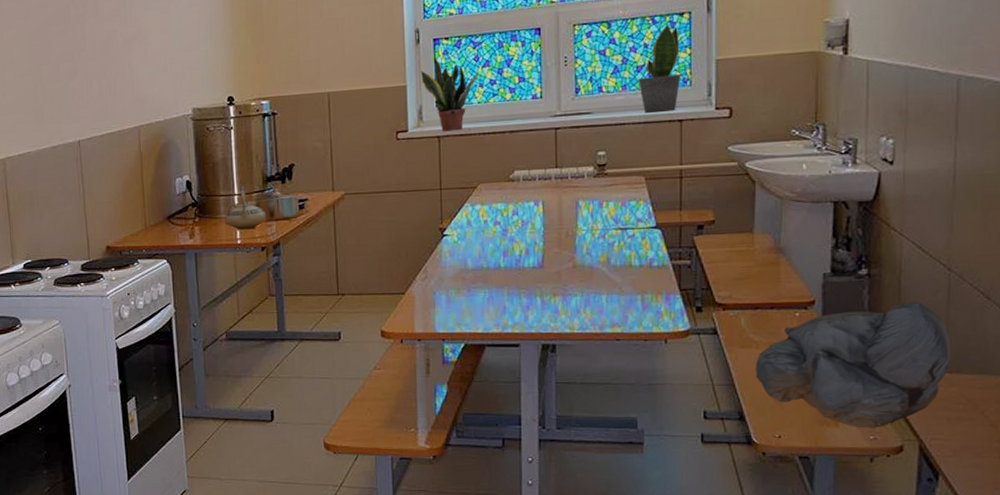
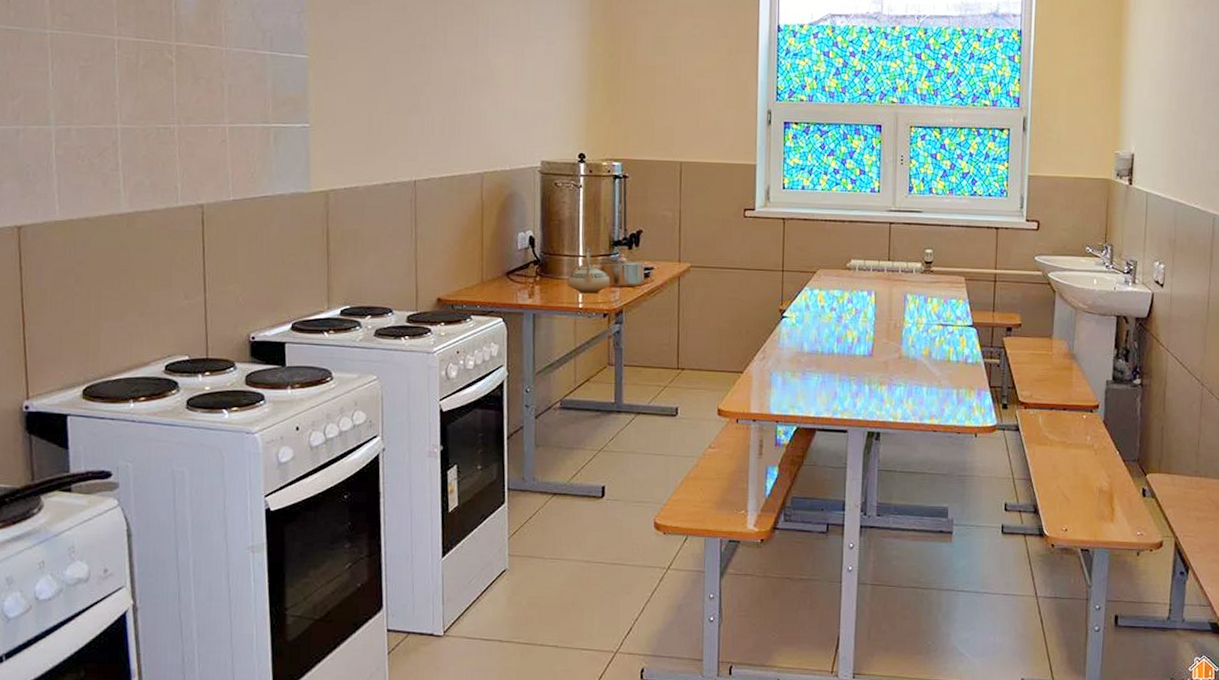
potted plant: present [421,58,480,132] -> none [771,140,825,215]
potted plant: present [638,24,681,114] -> none [963,137,999,219]
plastic bag: present [755,301,951,429] -> none [1049,411,1201,525]

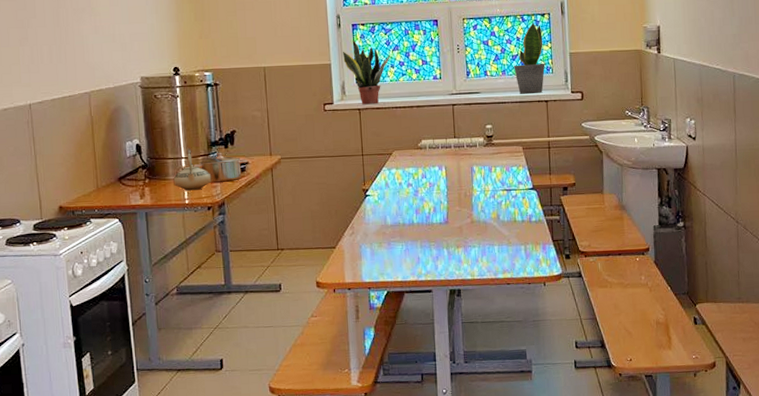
potted plant: none [771,140,825,215] -> present [343,40,391,105]
potted plant: none [963,137,999,219] -> present [514,22,545,95]

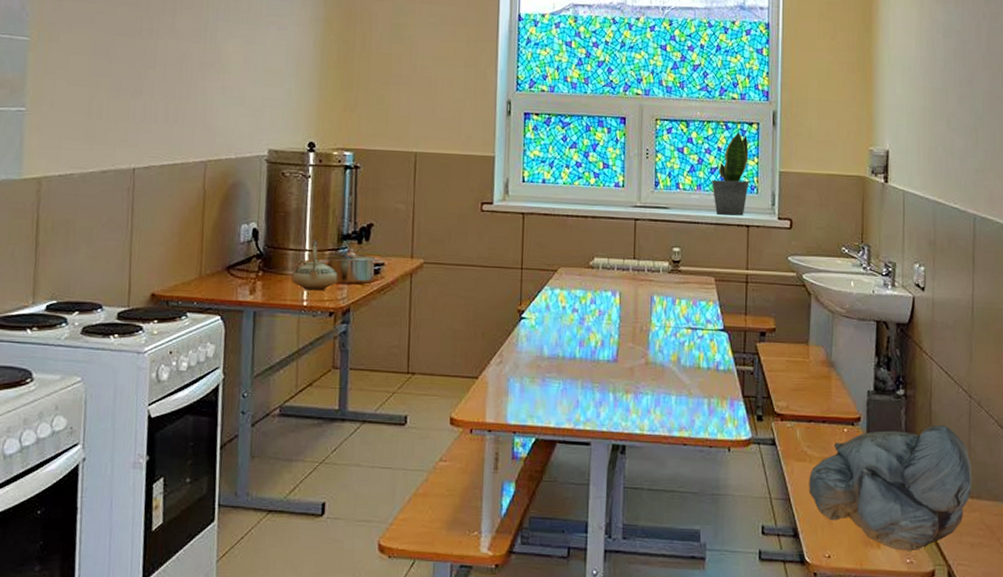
potted plant: present [343,40,391,105] -> none [510,132,567,210]
plastic bag: none [610,247,742,350] -> present [809,424,972,552]

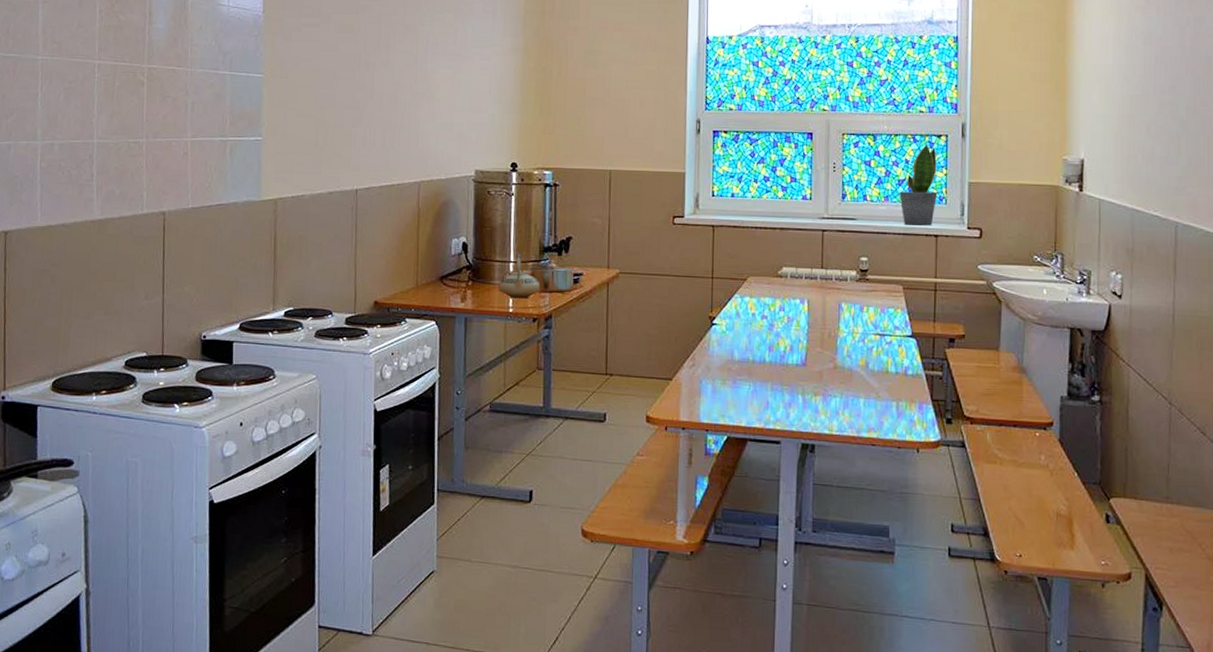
plastic bag: present [809,424,972,552] -> none [999,431,1172,554]

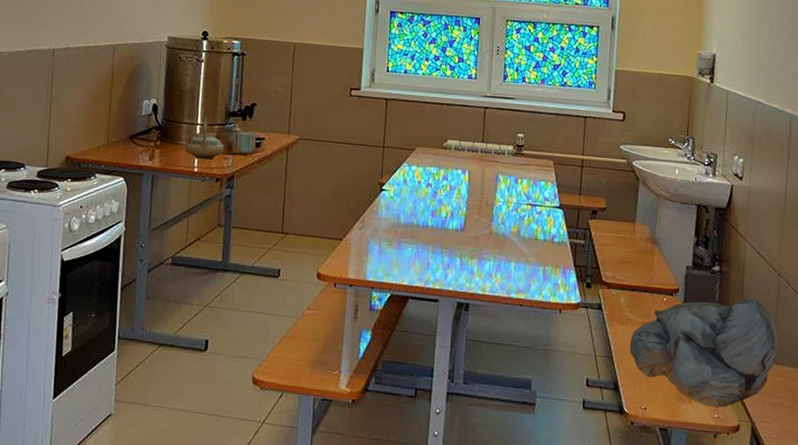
potted plant: present [899,144,938,227] -> none [554,33,589,108]
plastic bag: none [999,431,1172,554] -> present [629,298,778,408]

